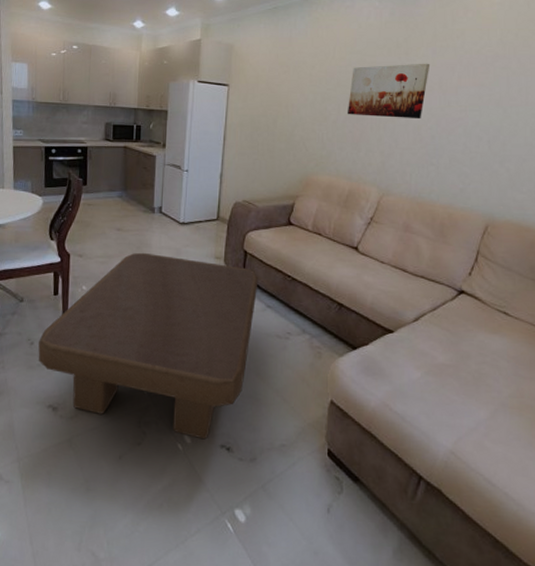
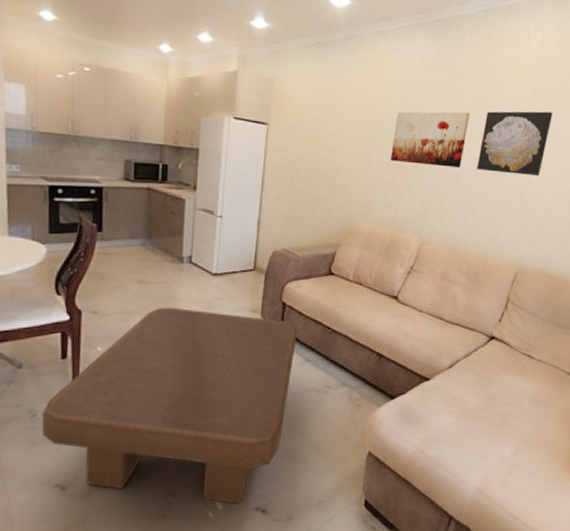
wall art: none [439,57,523,125] -> present [477,111,552,177]

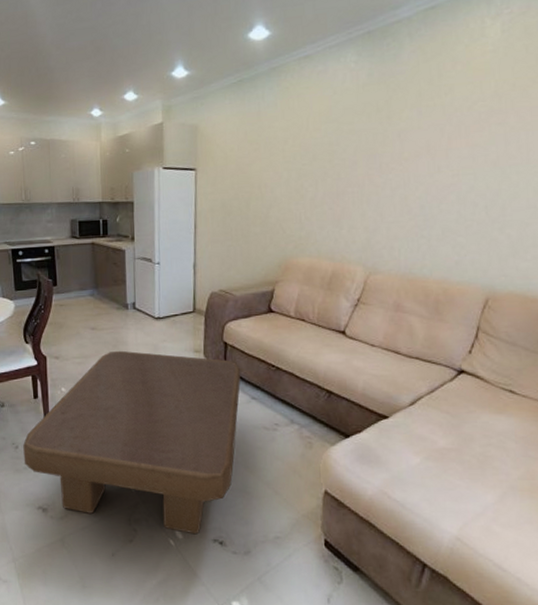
wall art: present [390,111,471,169] -> none [325,126,416,191]
wall art: present [477,111,552,177] -> none [428,110,523,188]

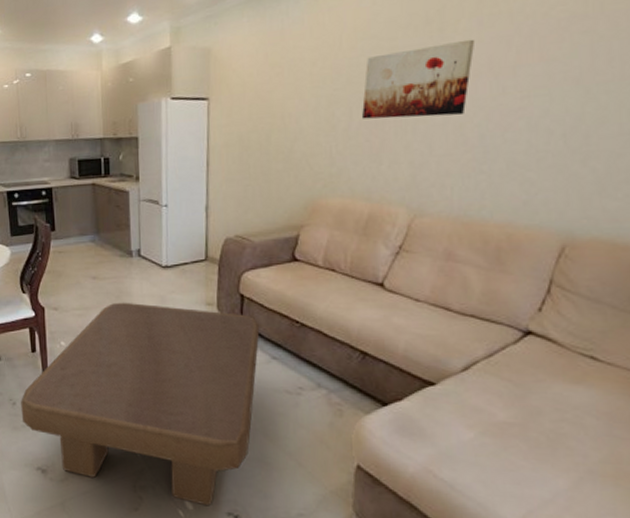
wall art: none [325,126,416,191] -> present [361,39,476,119]

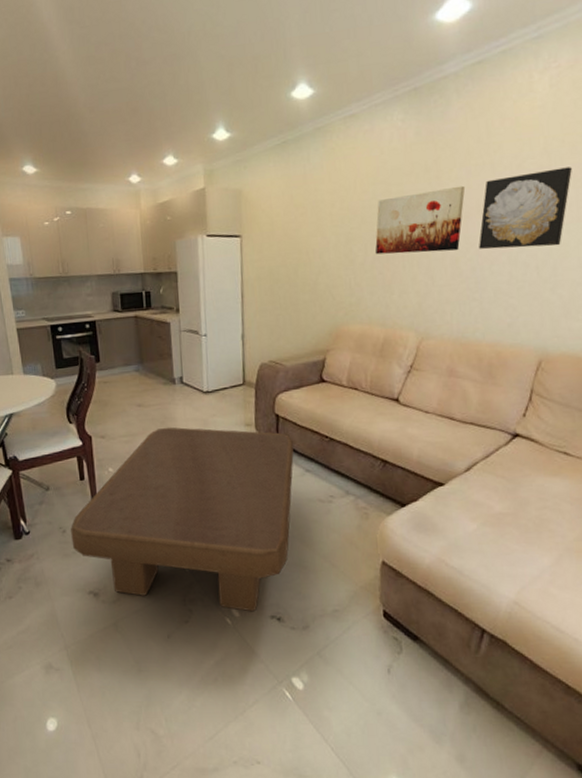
wall art: none [490,14,616,114] -> present [479,167,572,250]

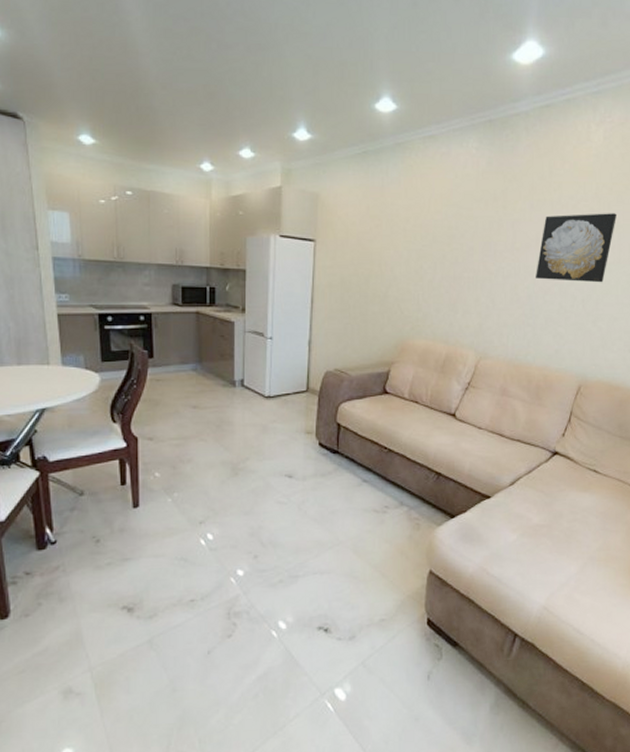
coffee table: present [71,427,294,612] -> none [106,431,353,624]
wall art: present [375,185,466,255] -> none [443,218,528,278]

